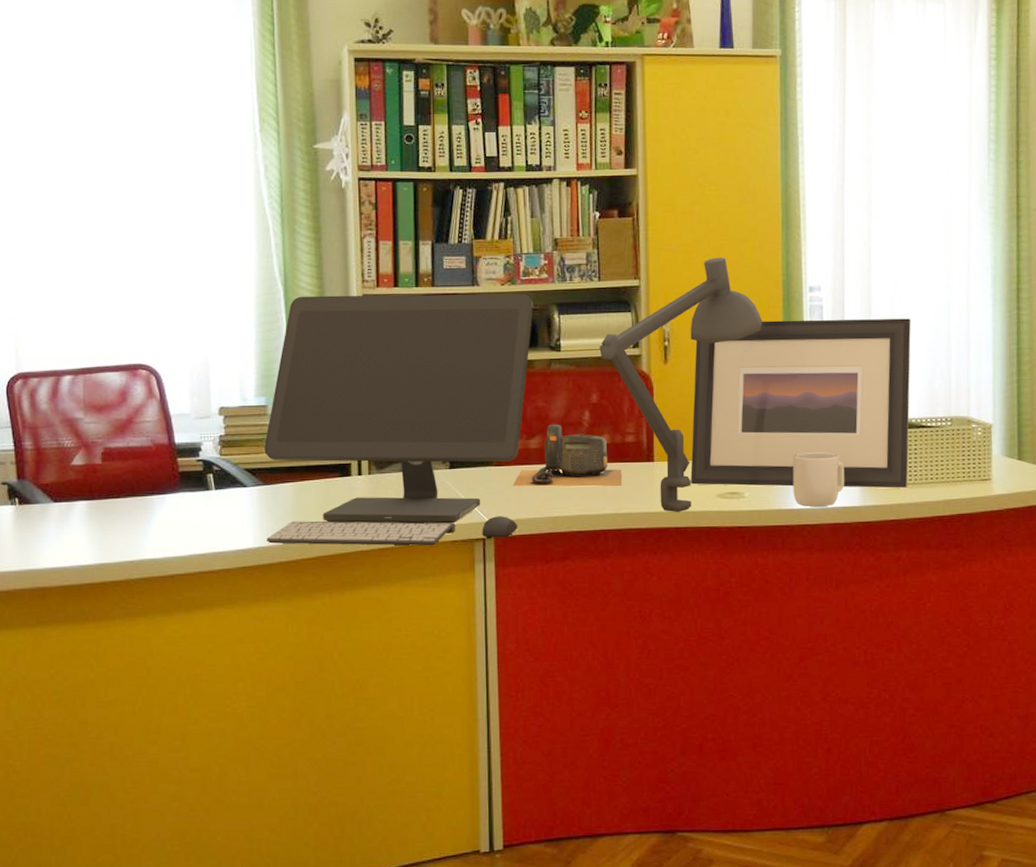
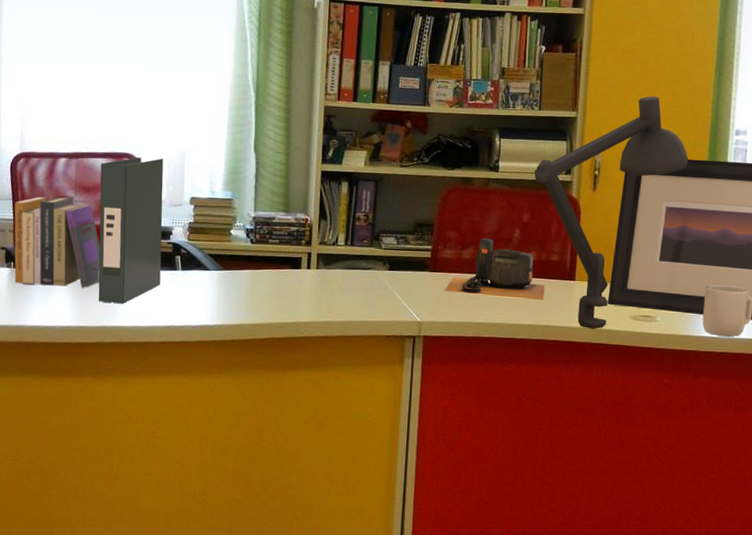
books: none [14,419,121,522] -> present [14,196,101,288]
binder: none [112,367,192,534] -> present [98,156,164,303]
computer: present [264,293,534,546] -> none [222,103,478,339]

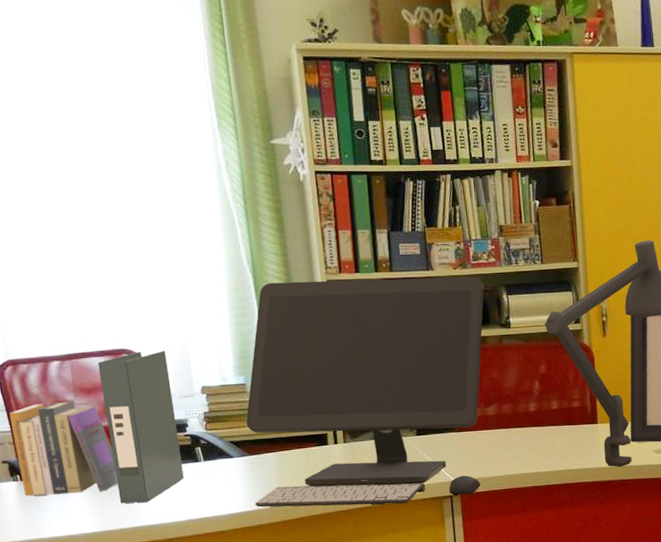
computer: none [222,103,478,339] -> present [246,276,484,508]
telephone: present [445,238,545,301] -> none [475,393,571,449]

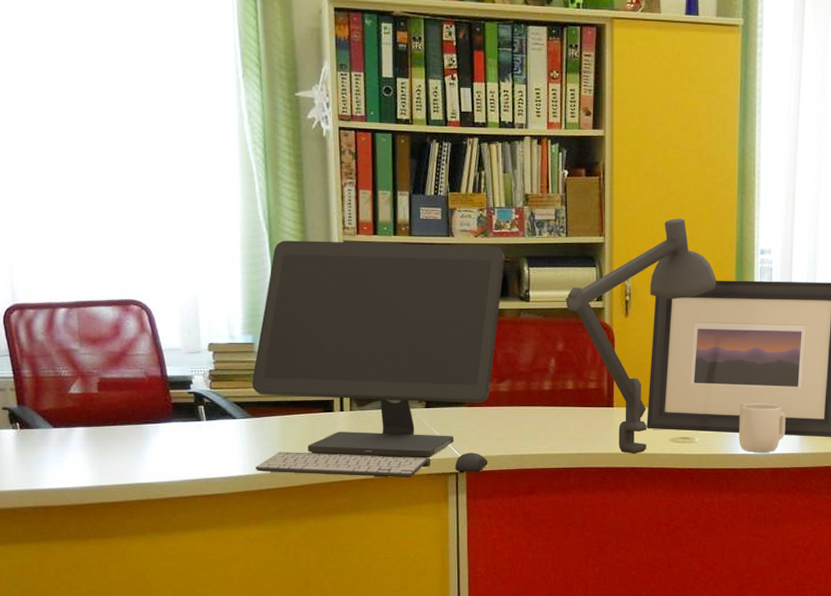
books: present [9,401,118,497] -> none [12,350,118,445]
binder: present [98,351,184,504] -> none [105,303,185,459]

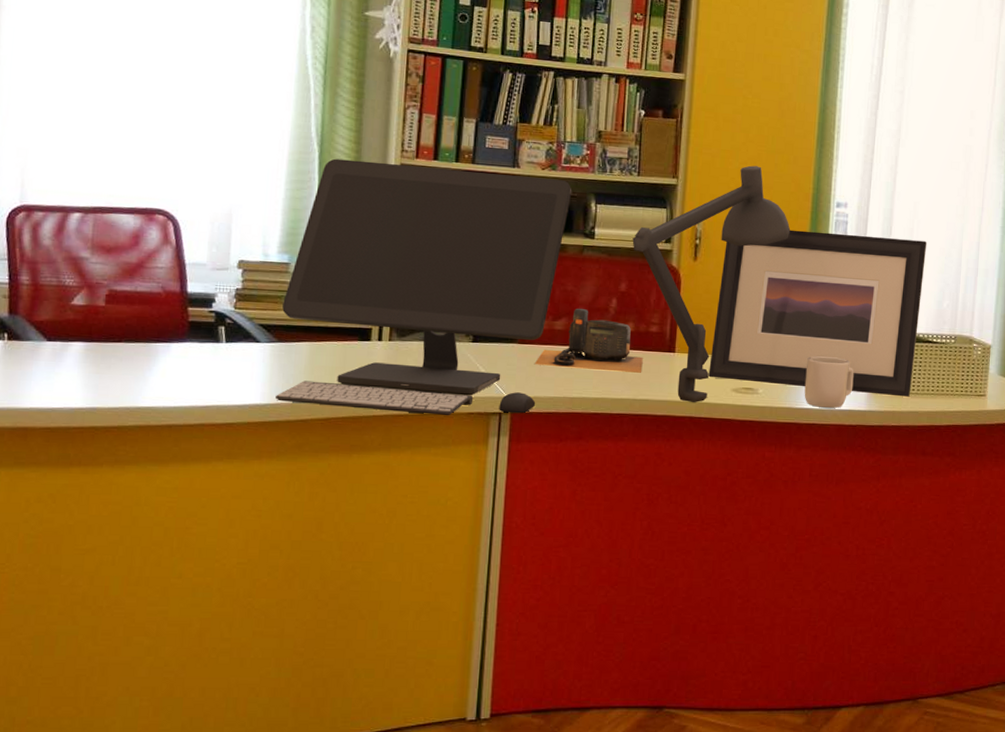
telephone: none [484,369,584,429] -> present [535,308,643,374]

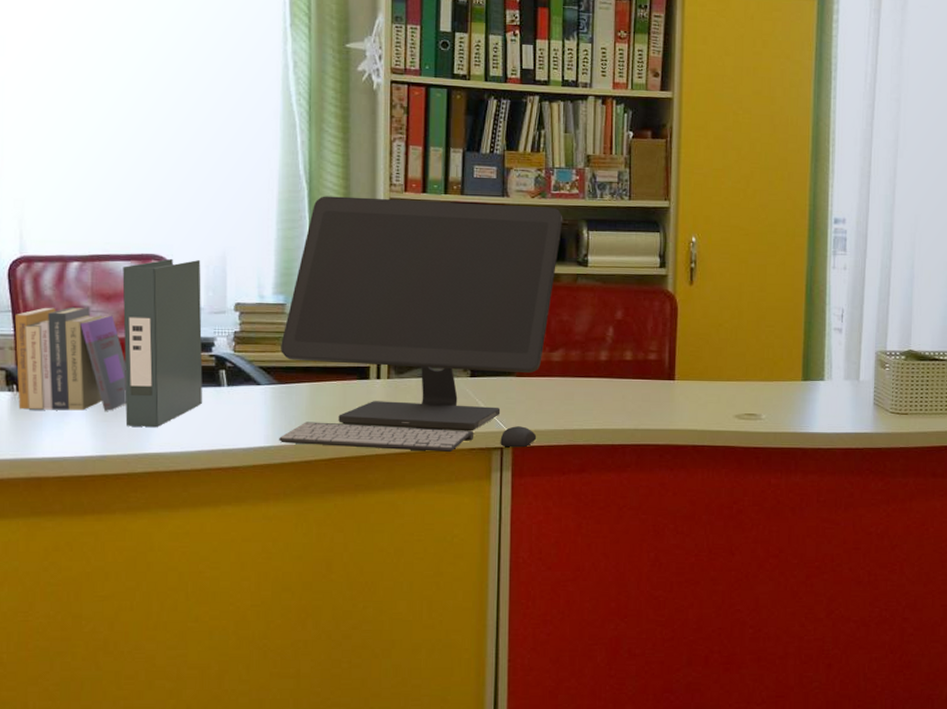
books: none [8,256,123,363] -> present [14,306,127,411]
binder: none [119,213,206,381] -> present [122,258,203,427]
telephone: present [535,308,643,374] -> none [534,338,643,403]
desk lamp: present [632,165,791,403] -> none [626,184,788,431]
picture frame: present [708,230,927,397] -> none [710,249,930,417]
mug: present [804,355,854,408] -> none [808,378,859,431]

